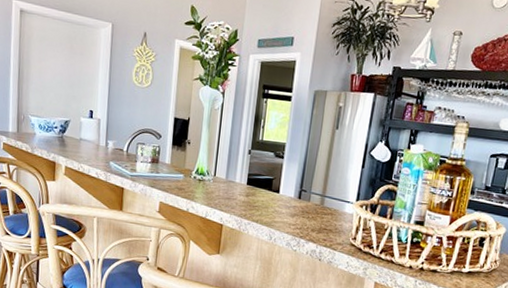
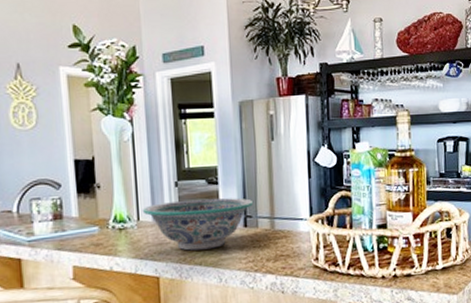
decorative bowl: none [219,165,311,211] -> present [142,197,254,251]

